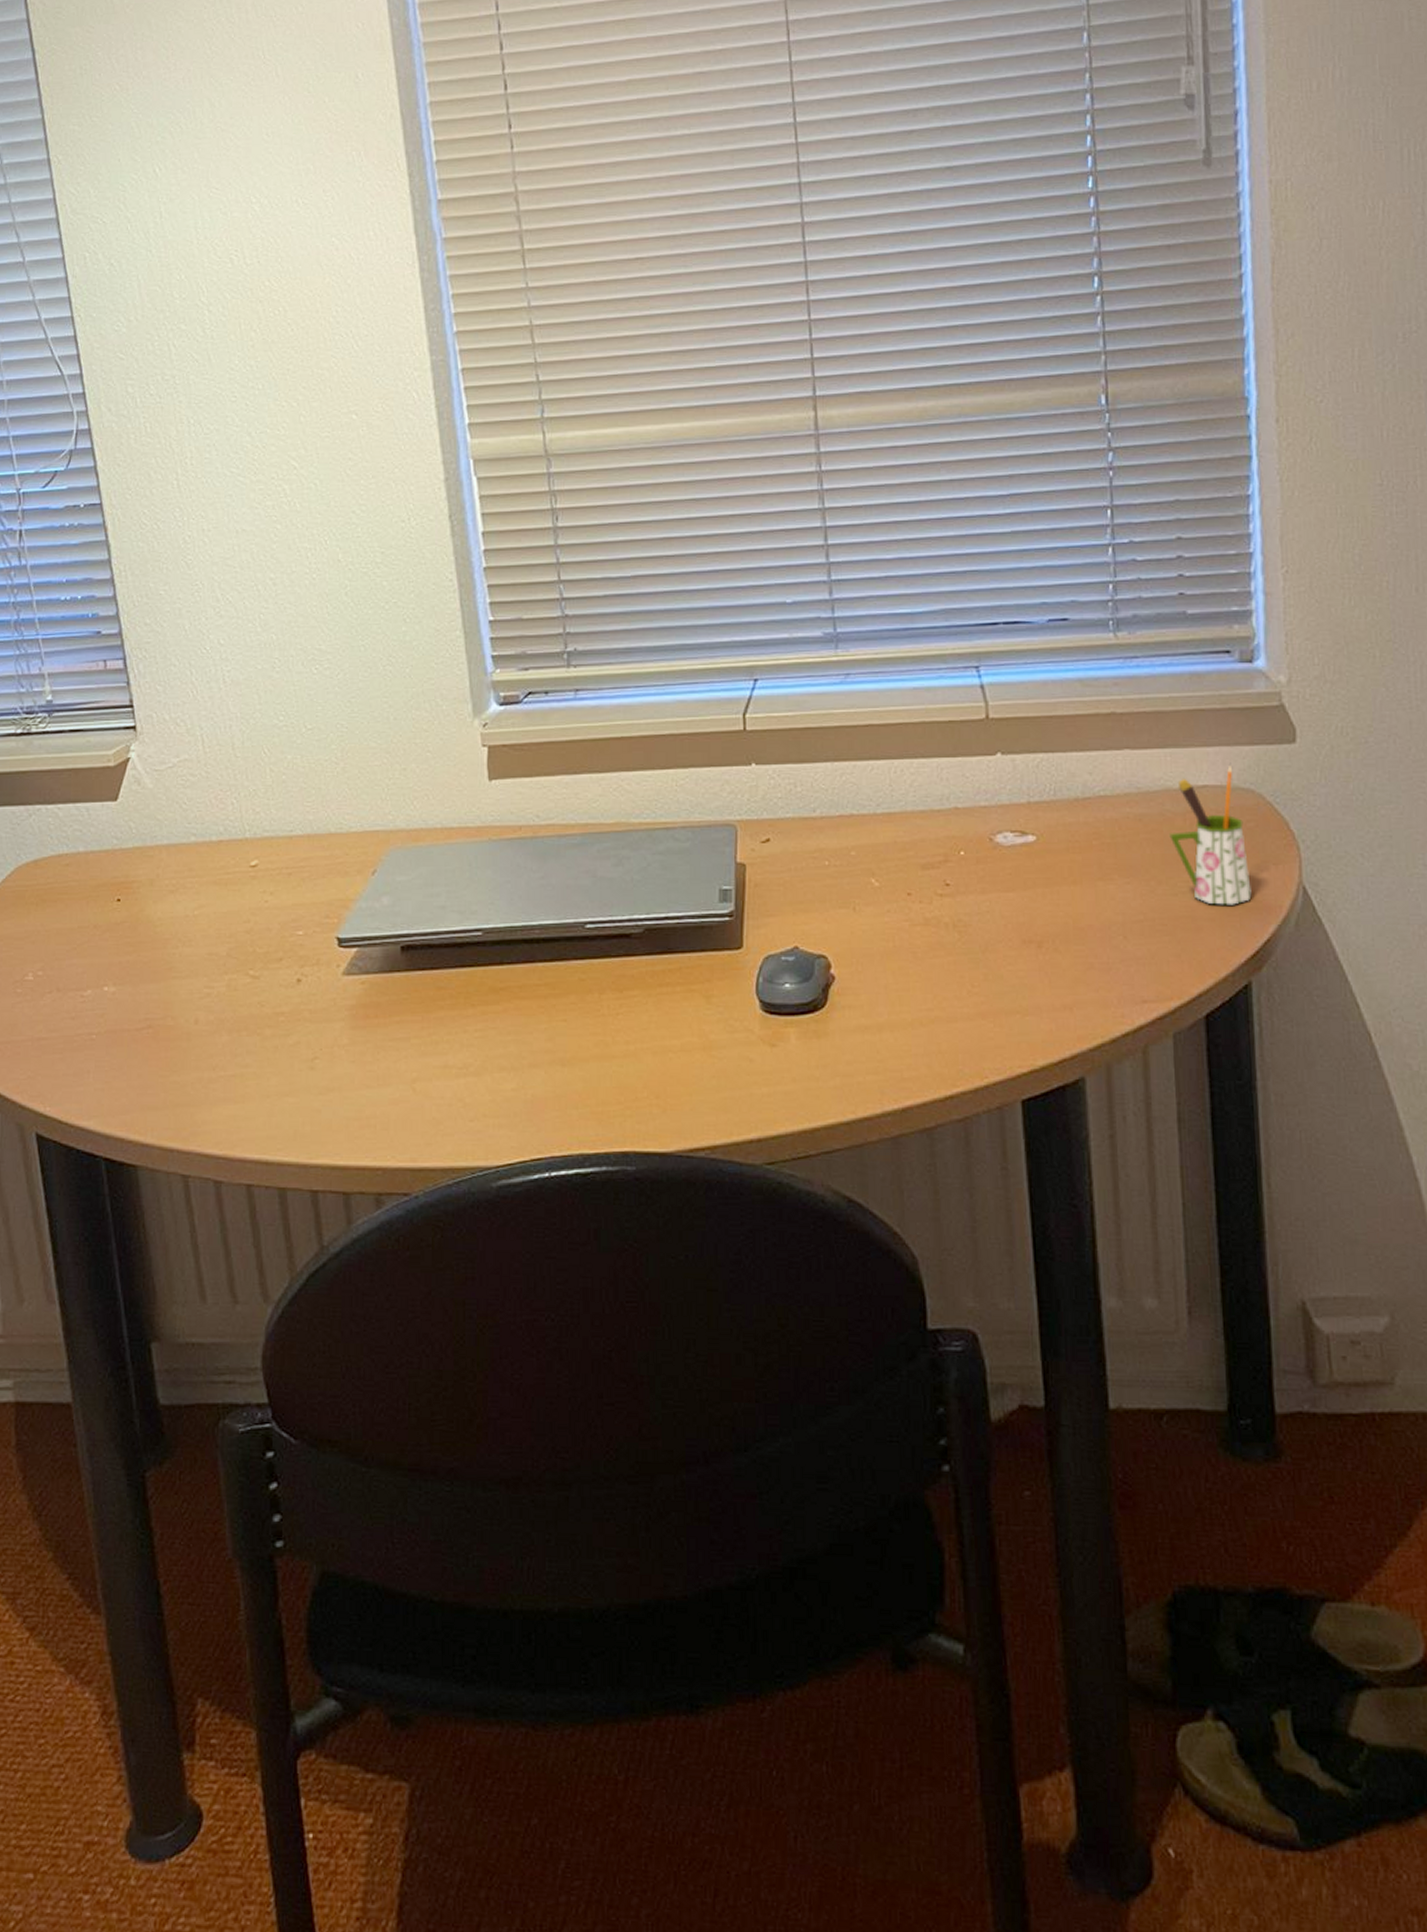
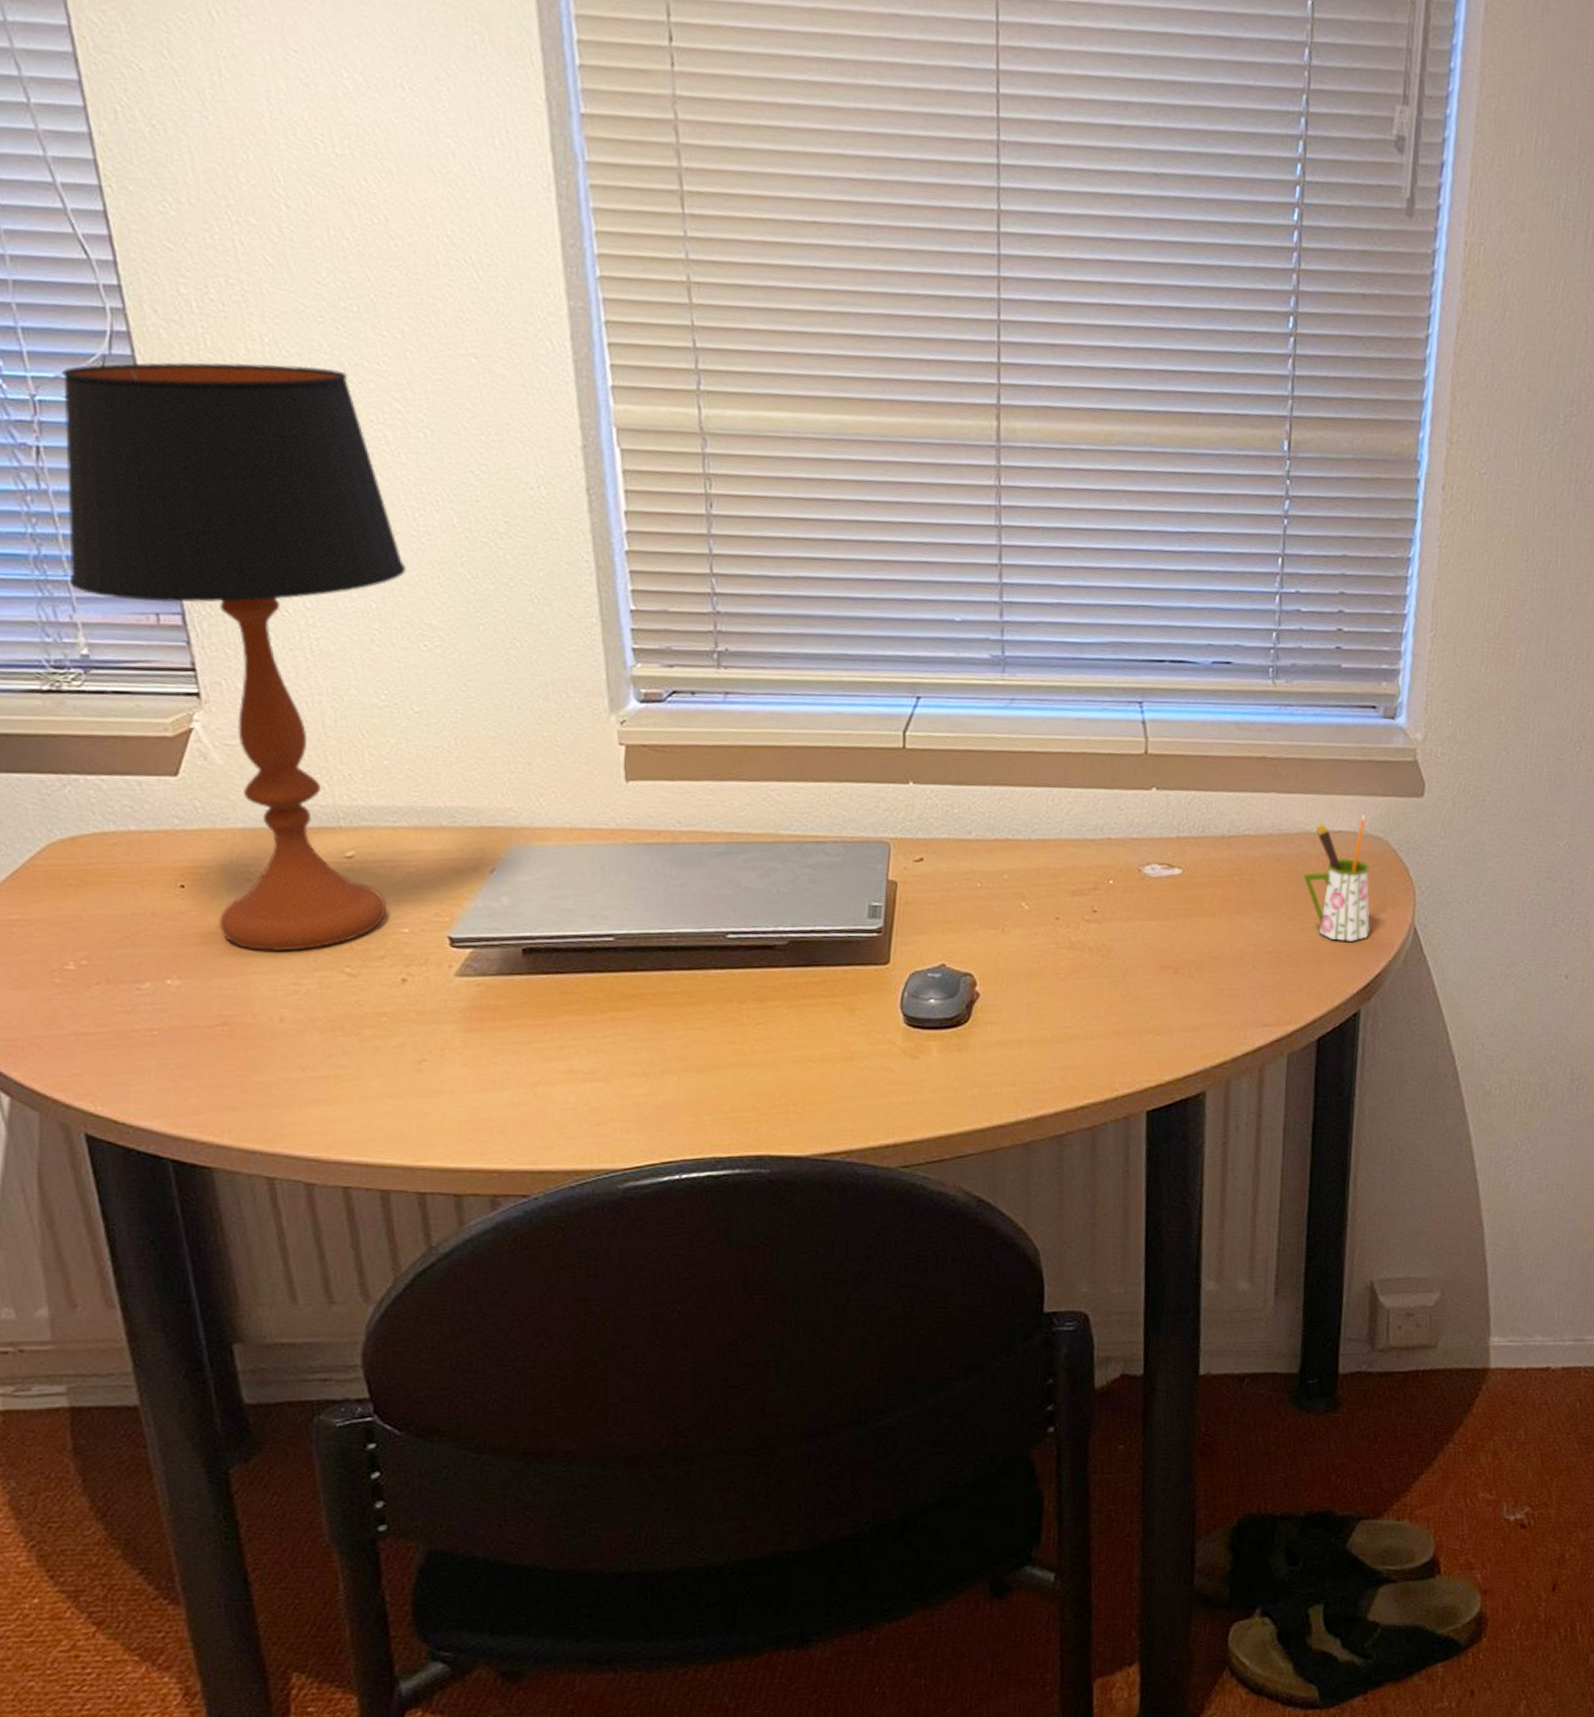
table lamp: none [39,439,300,957] -> present [62,362,406,951]

